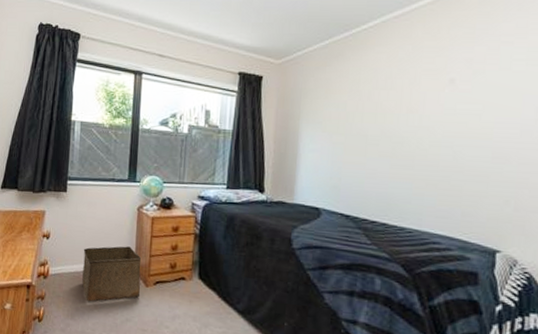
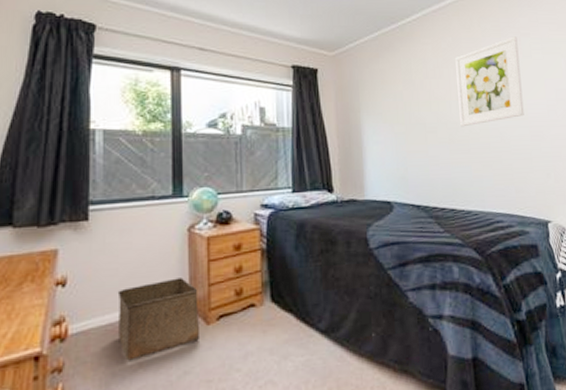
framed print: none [406,45,496,142] -> present [454,36,524,127]

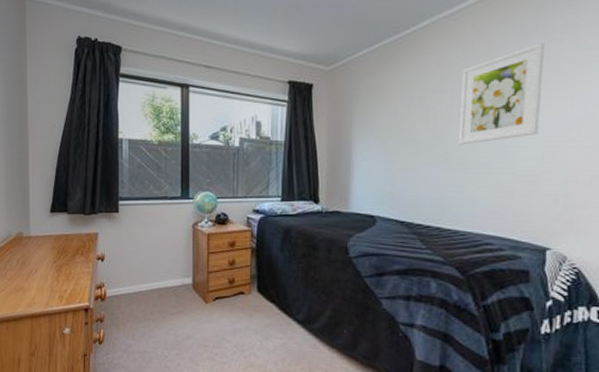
storage bin: present [117,278,201,361] -> none [140,264,200,322]

